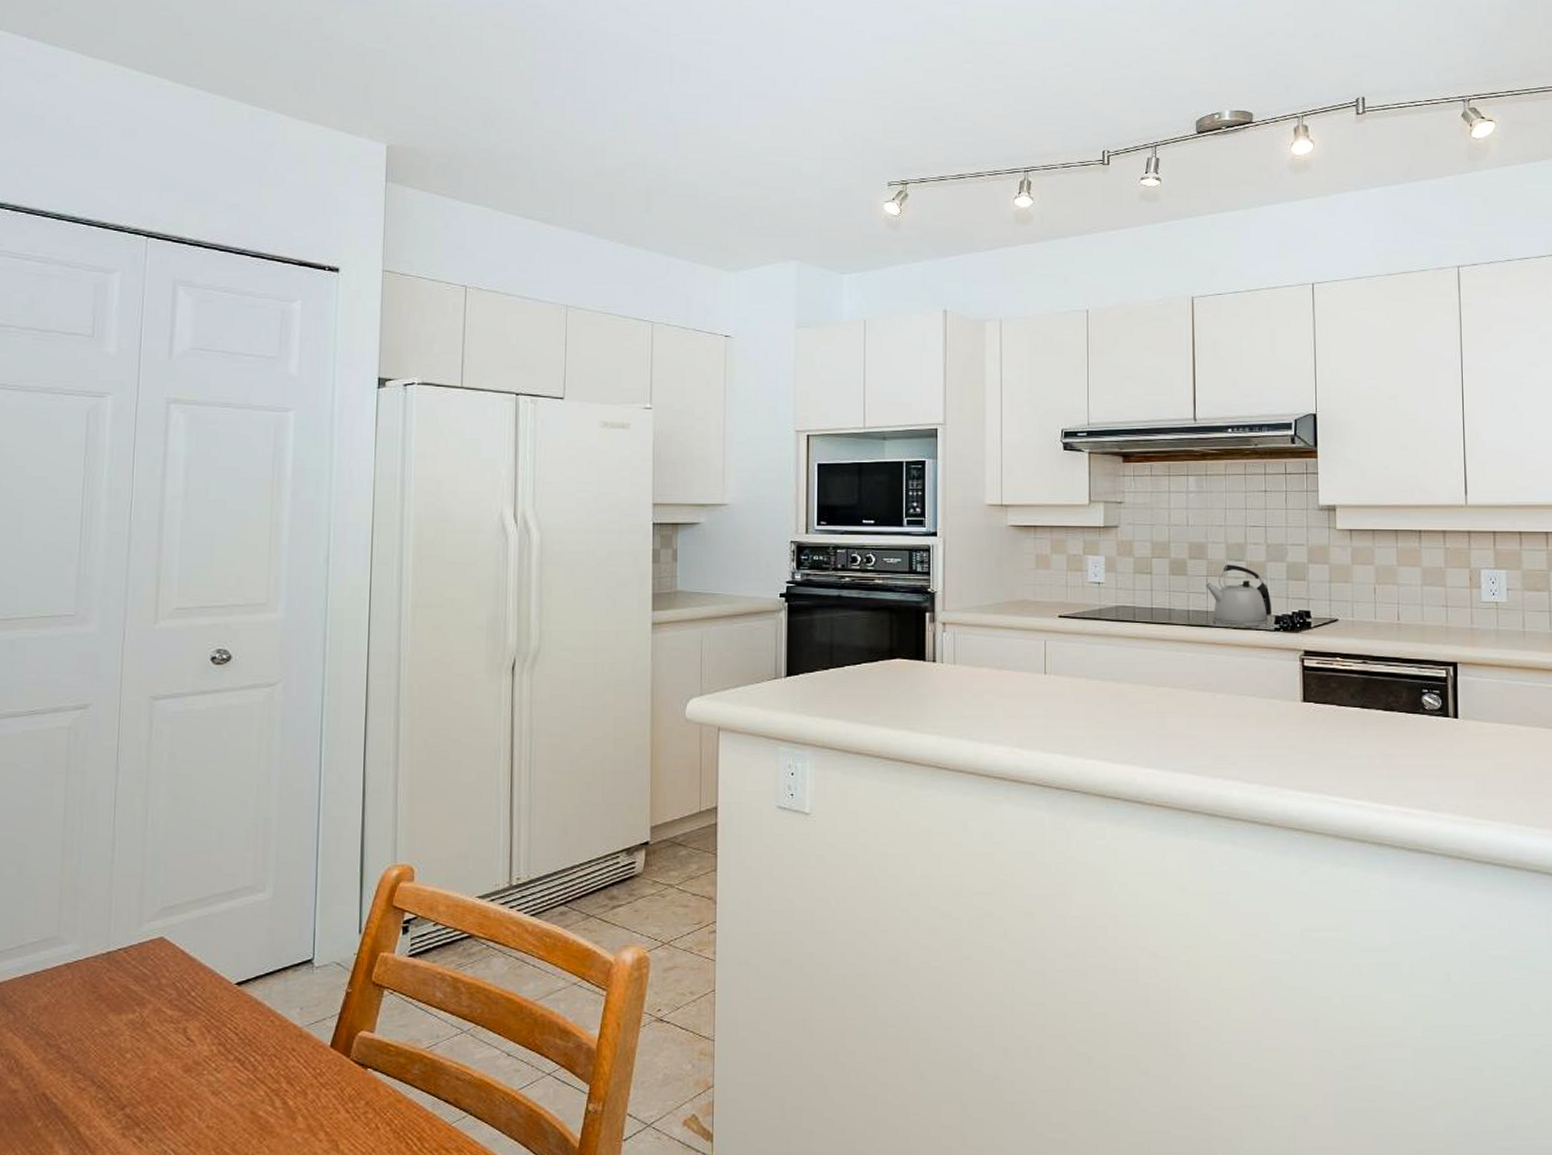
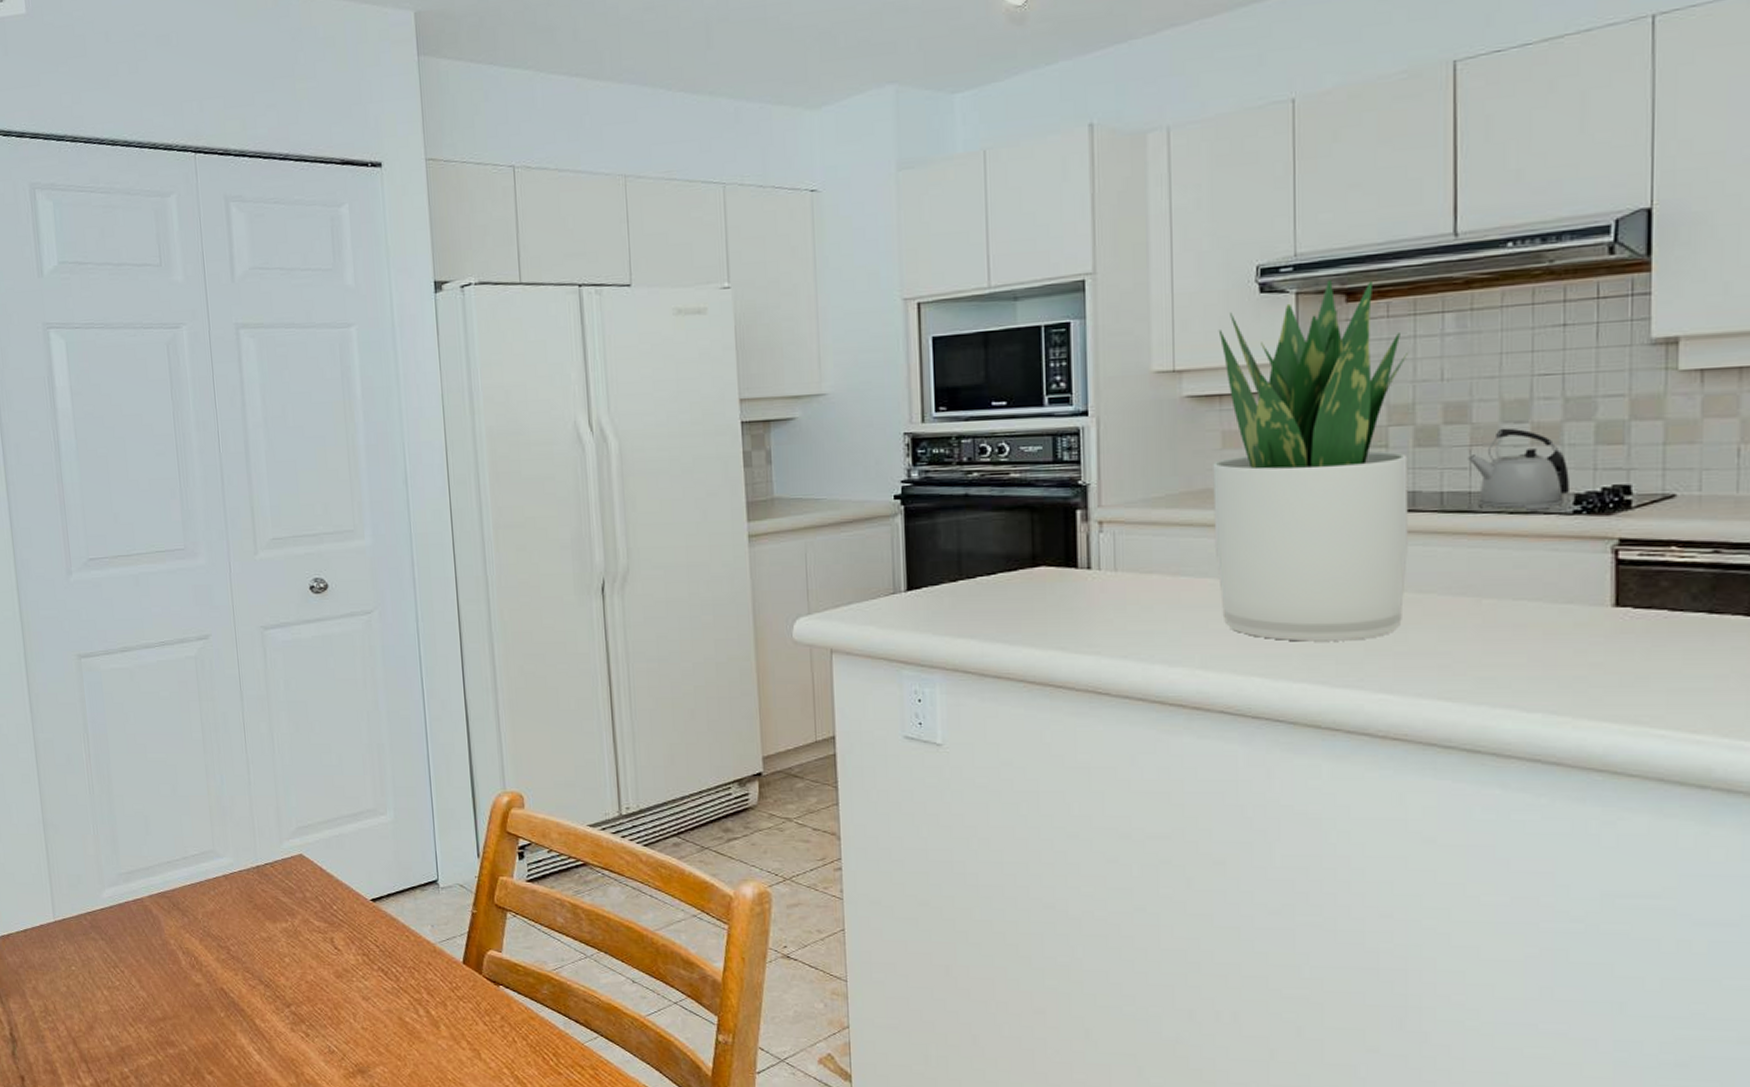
planter: none [1029,445,1166,726] -> present [1213,280,1408,642]

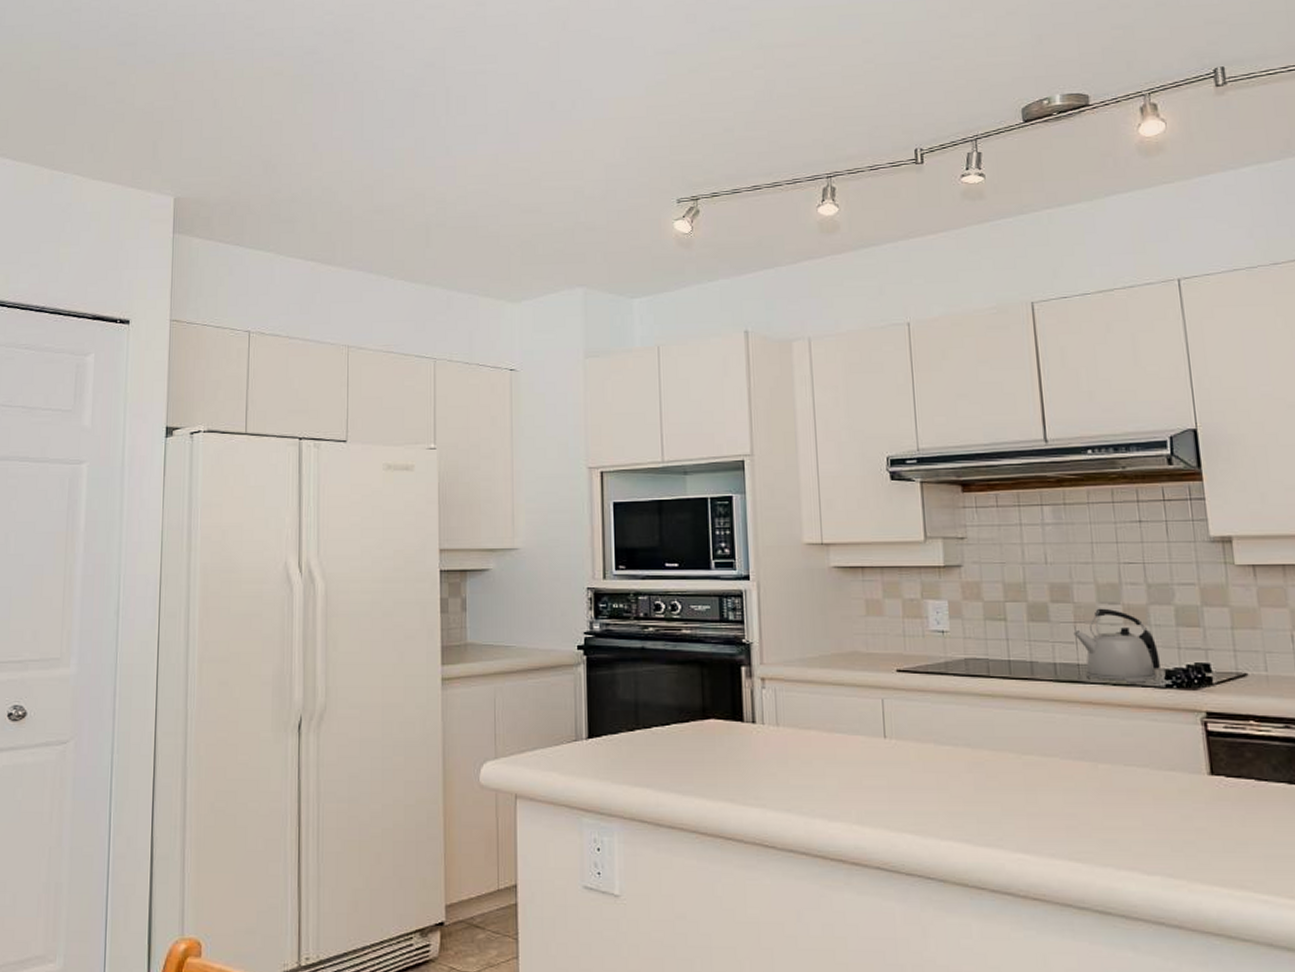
planter: present [1213,280,1408,642] -> none [858,472,1032,801]

